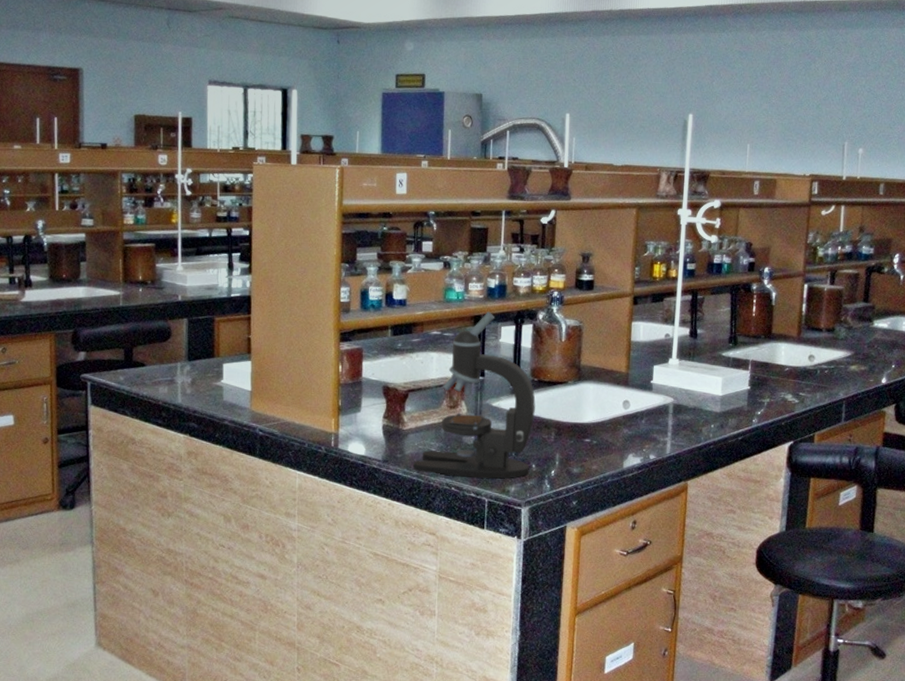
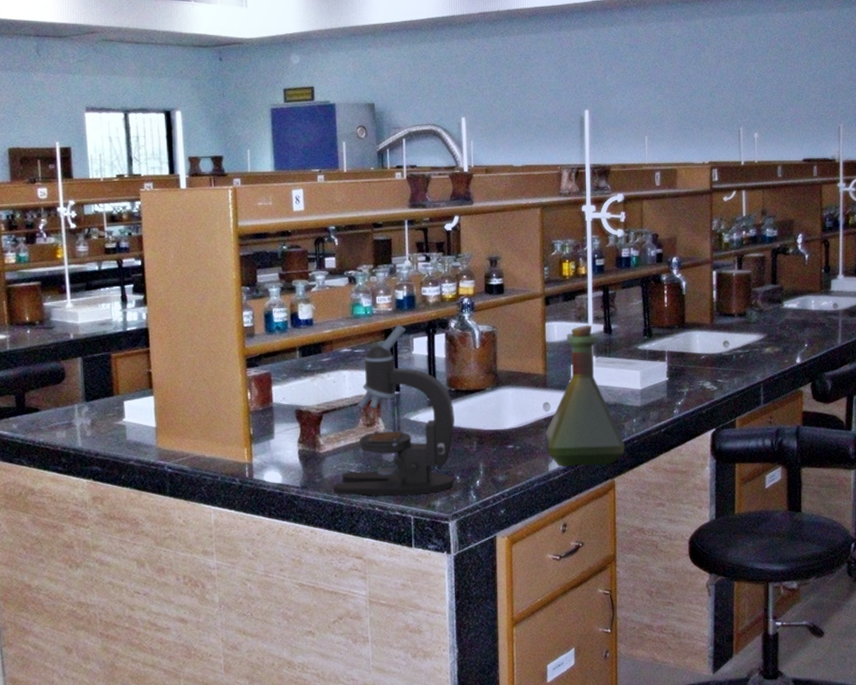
flask: none [623,328,701,467] -> present [546,325,625,467]

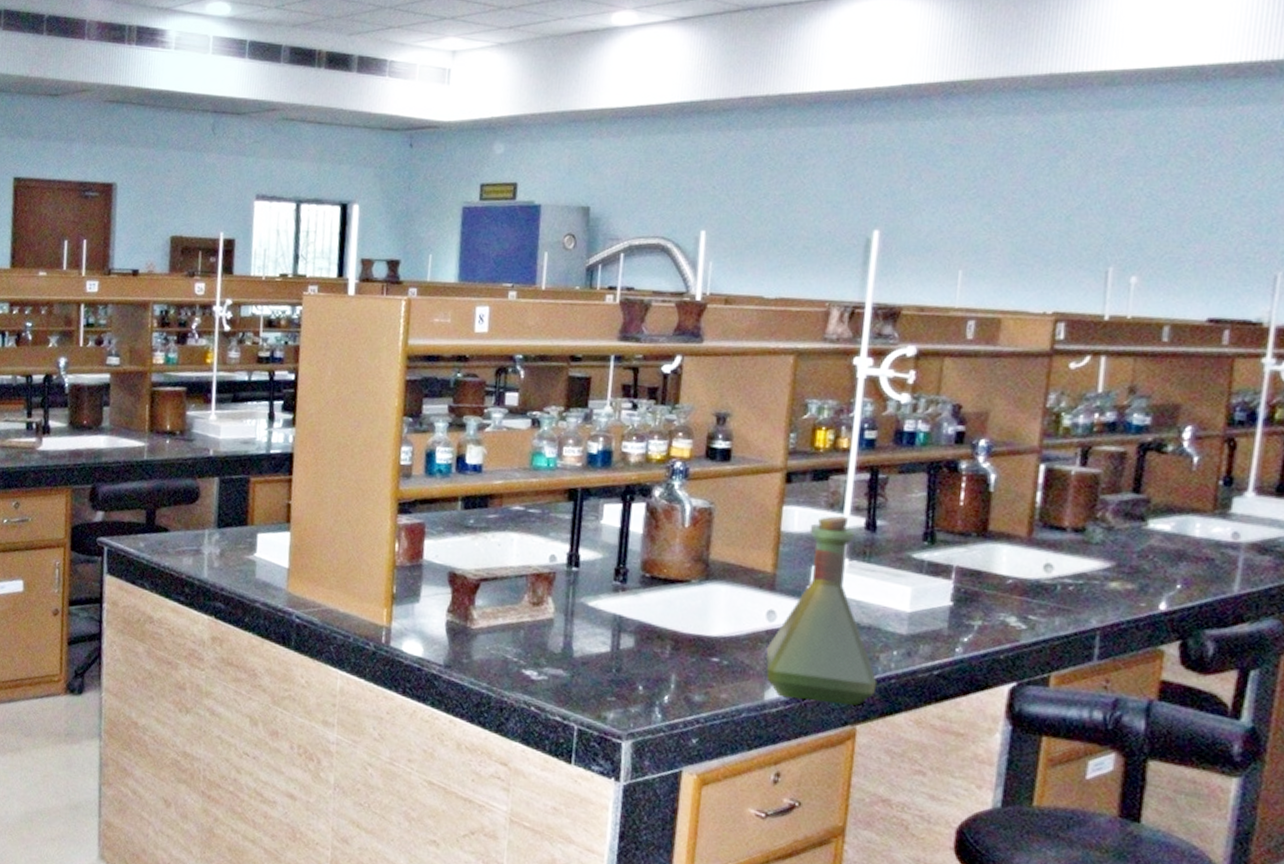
microscope: present [333,324,455,496] -> none [482,484,646,702]

